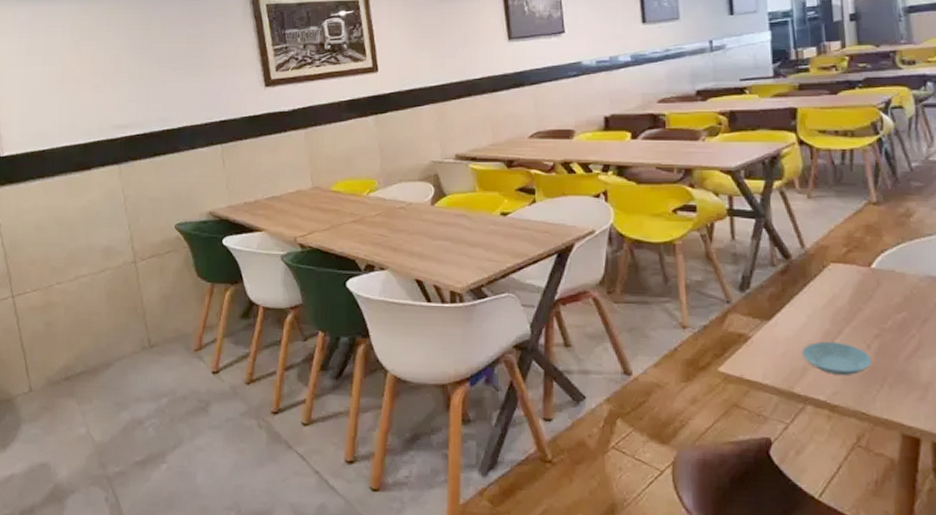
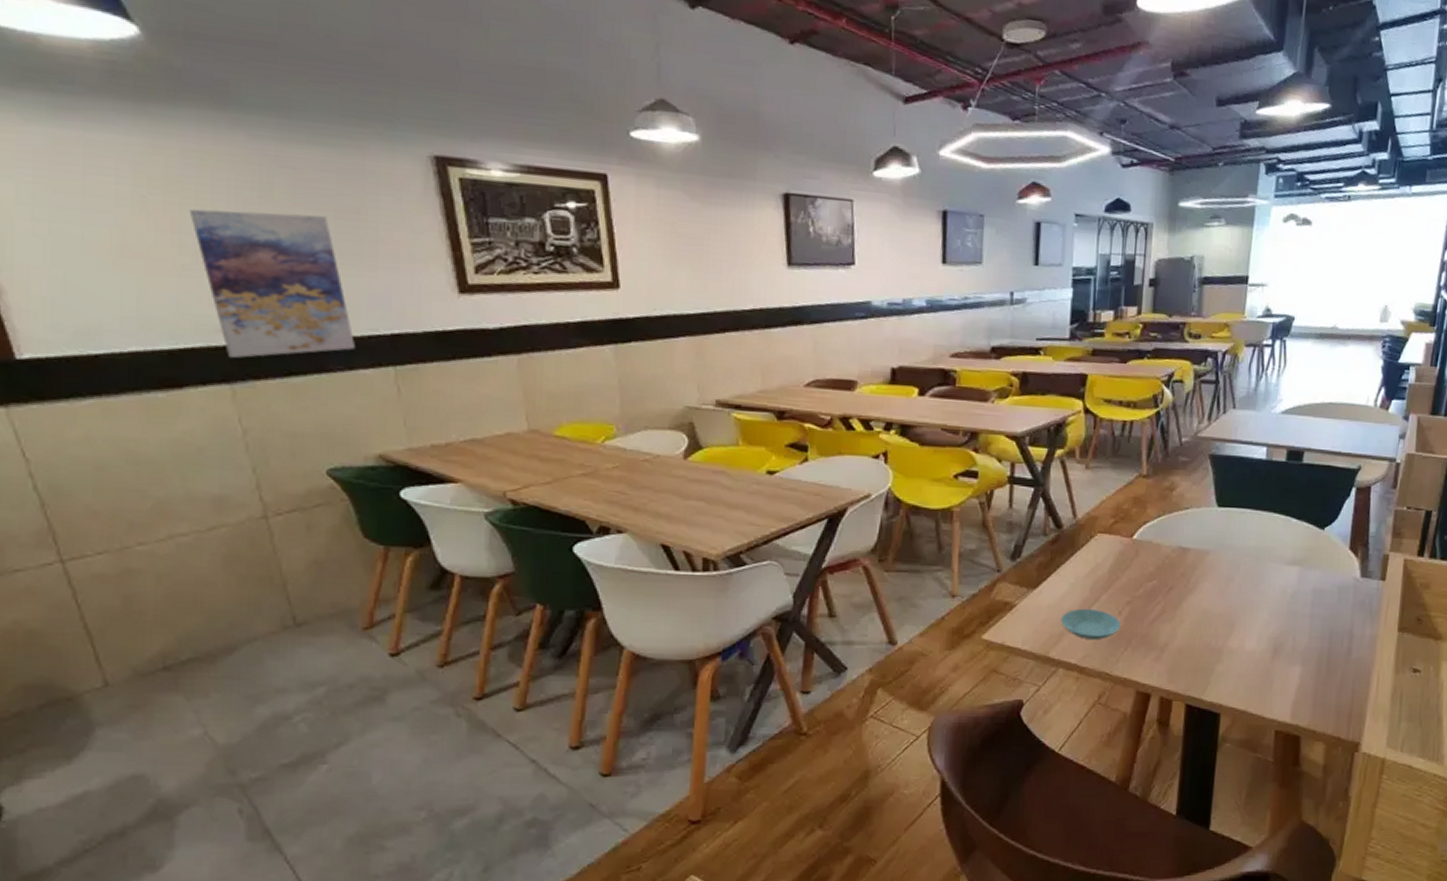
wall art: none [101,41,197,146] -> present [189,208,356,358]

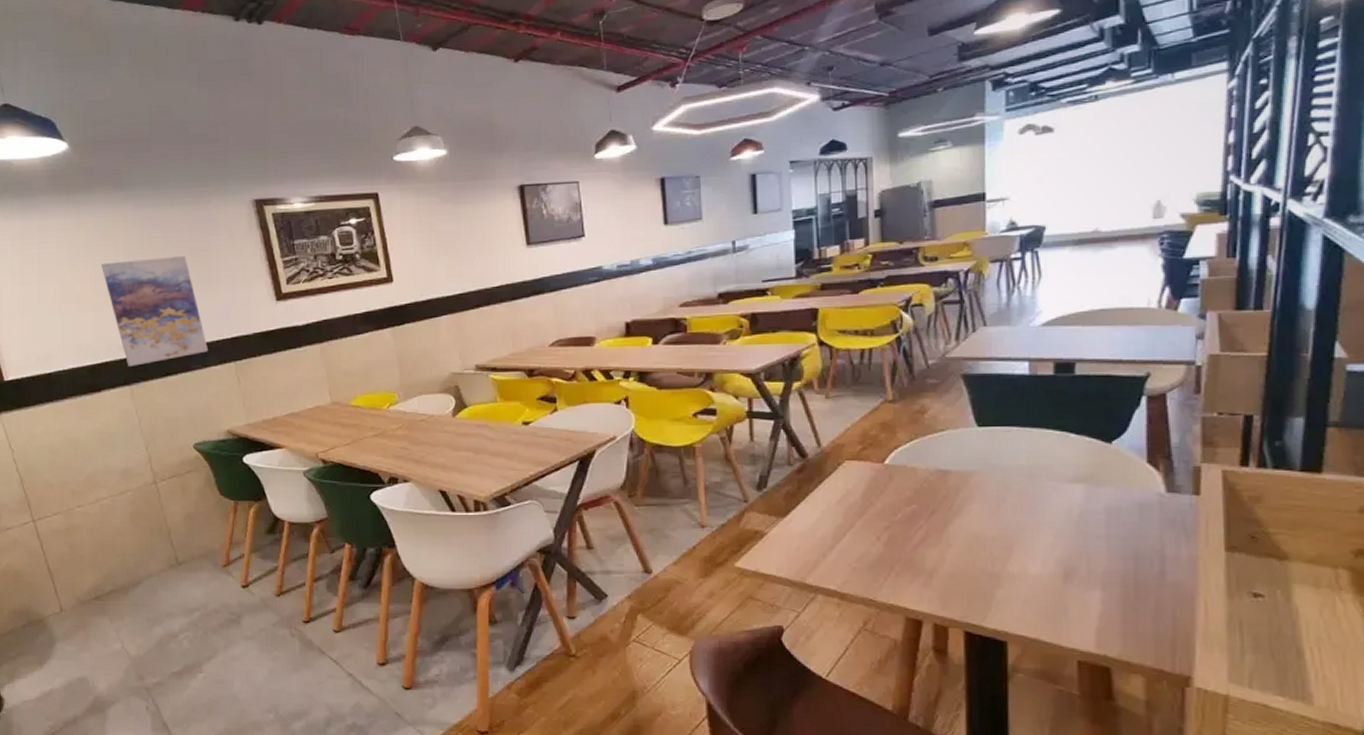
saucer: present [1060,608,1121,639] -> none [814,535,881,565]

